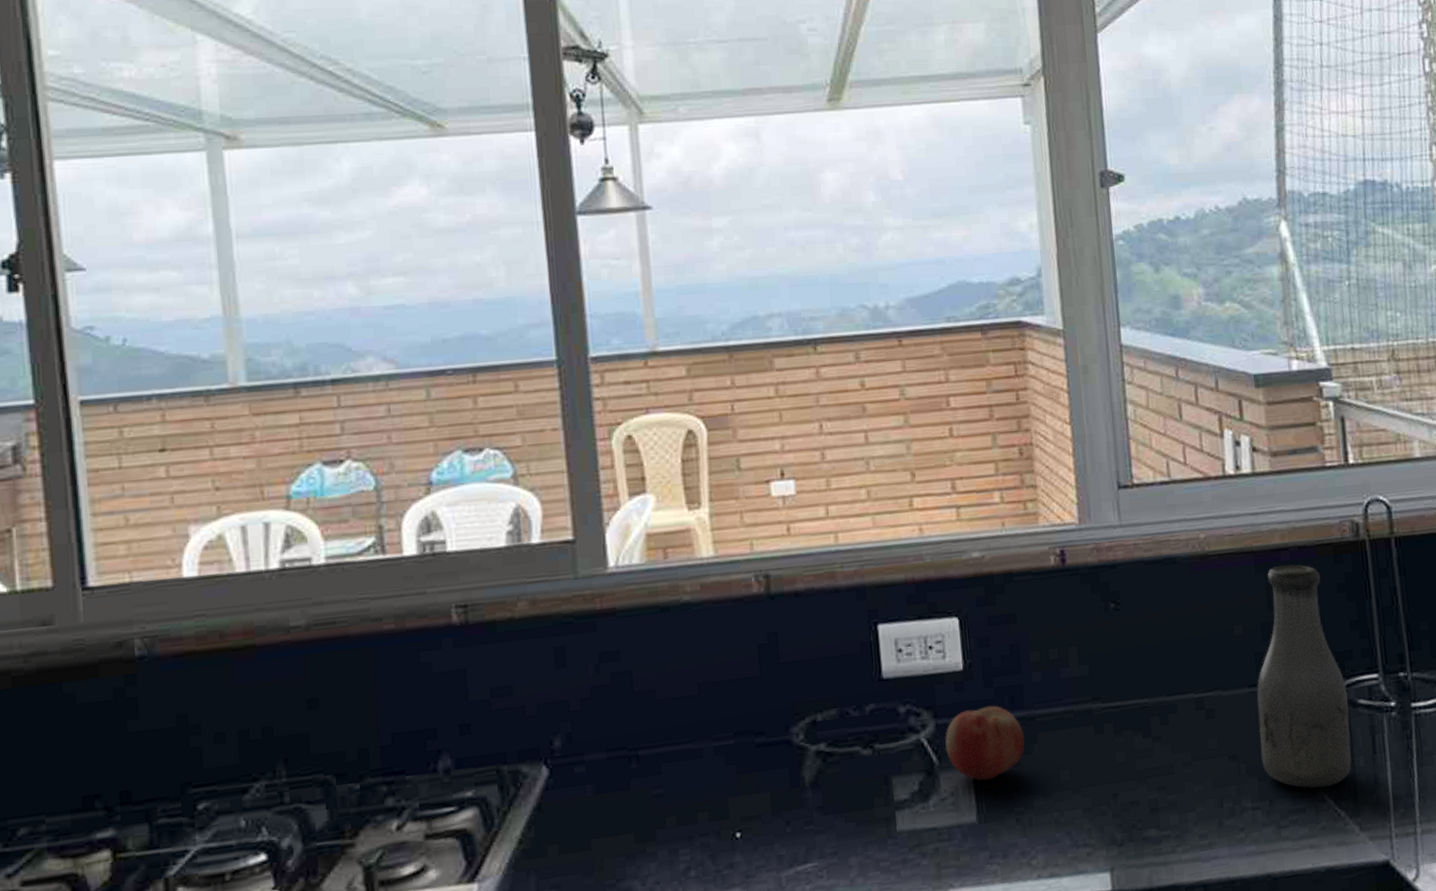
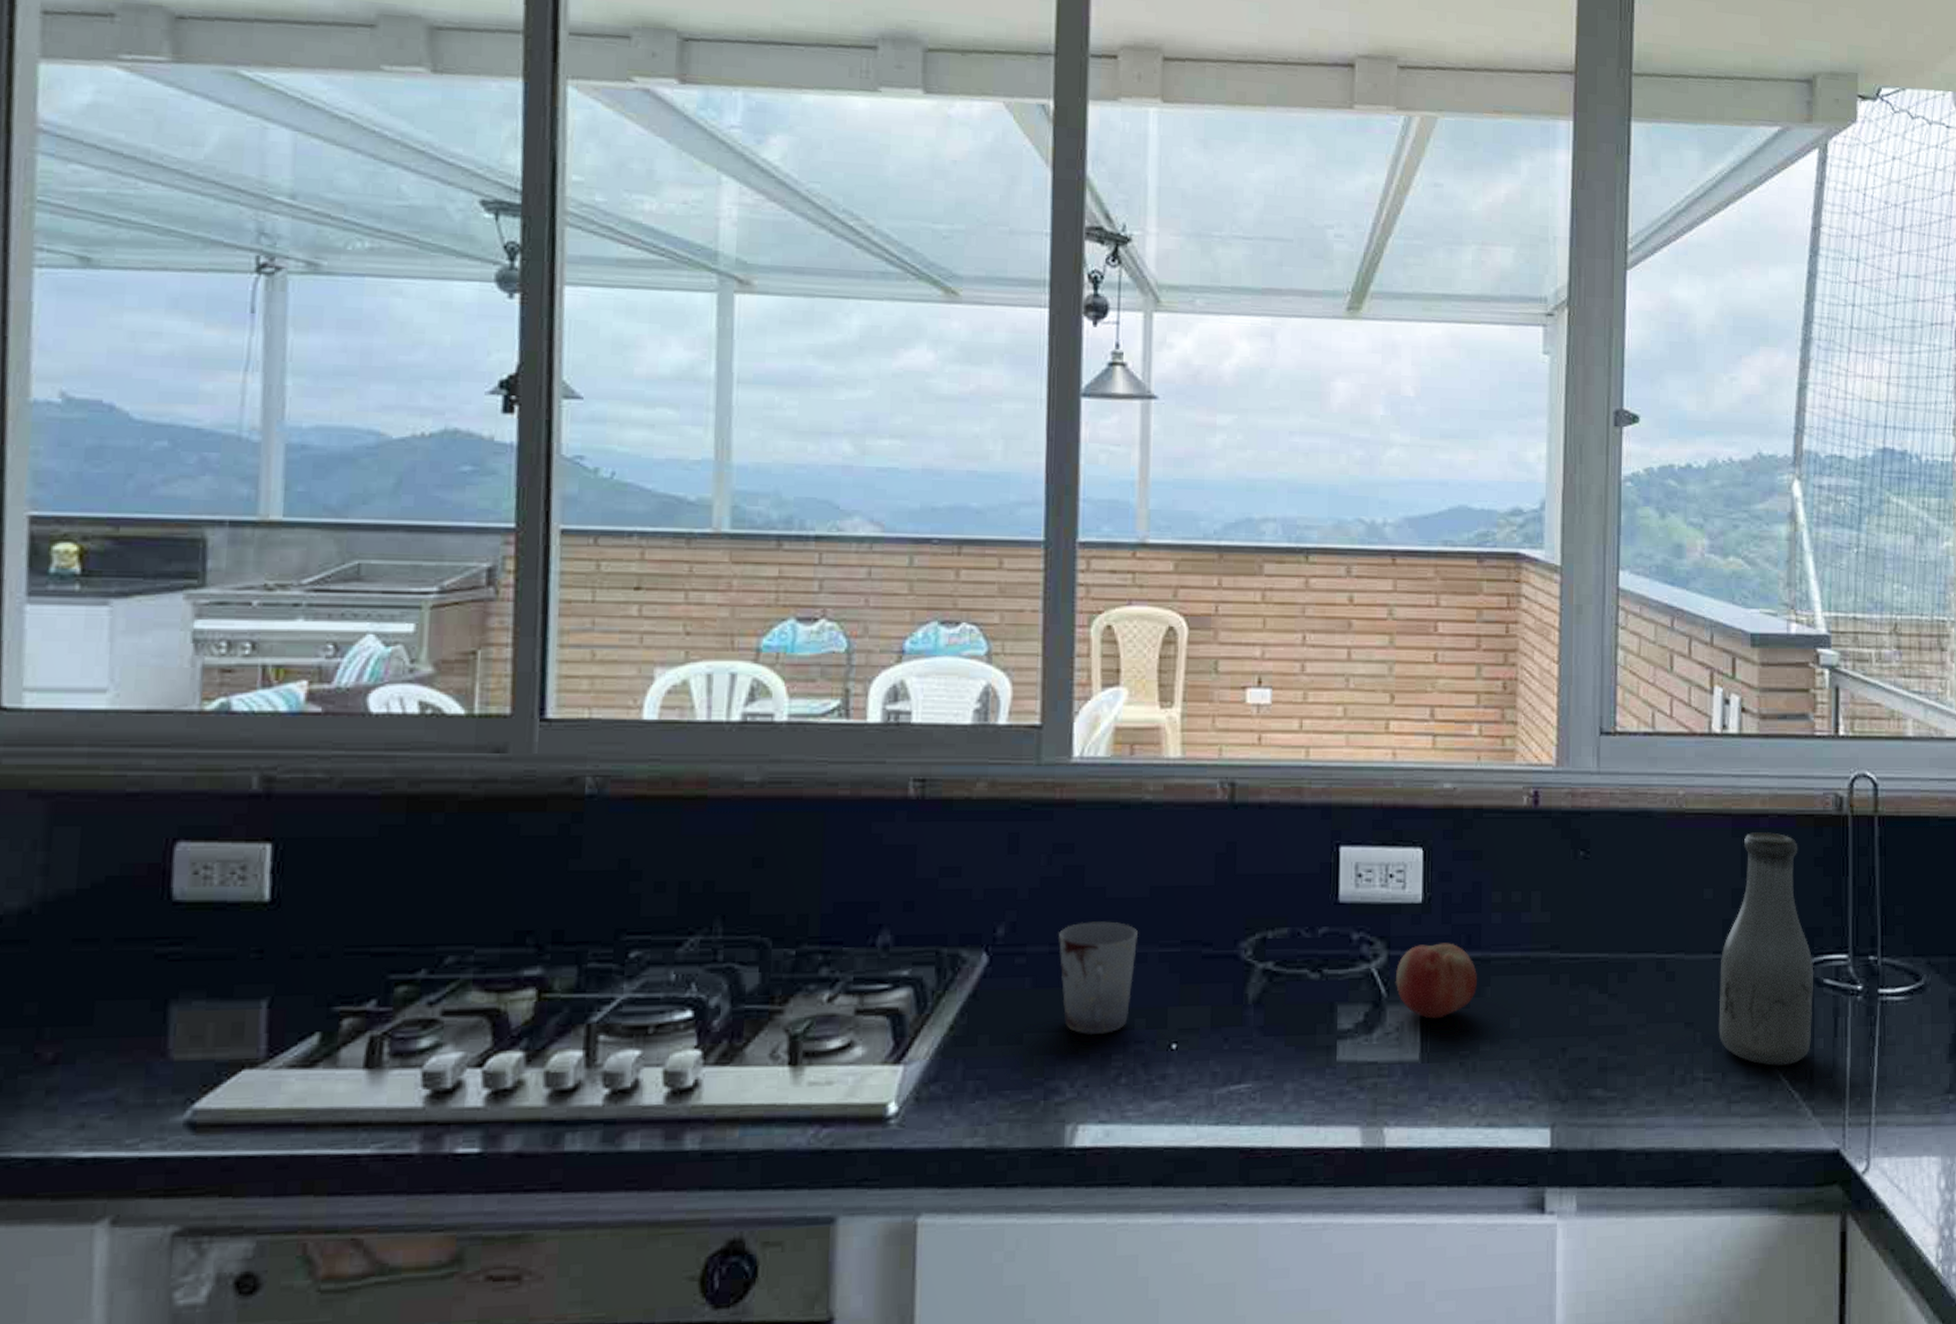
cup: none [614,722,692,834] -> present [1059,921,1139,1036]

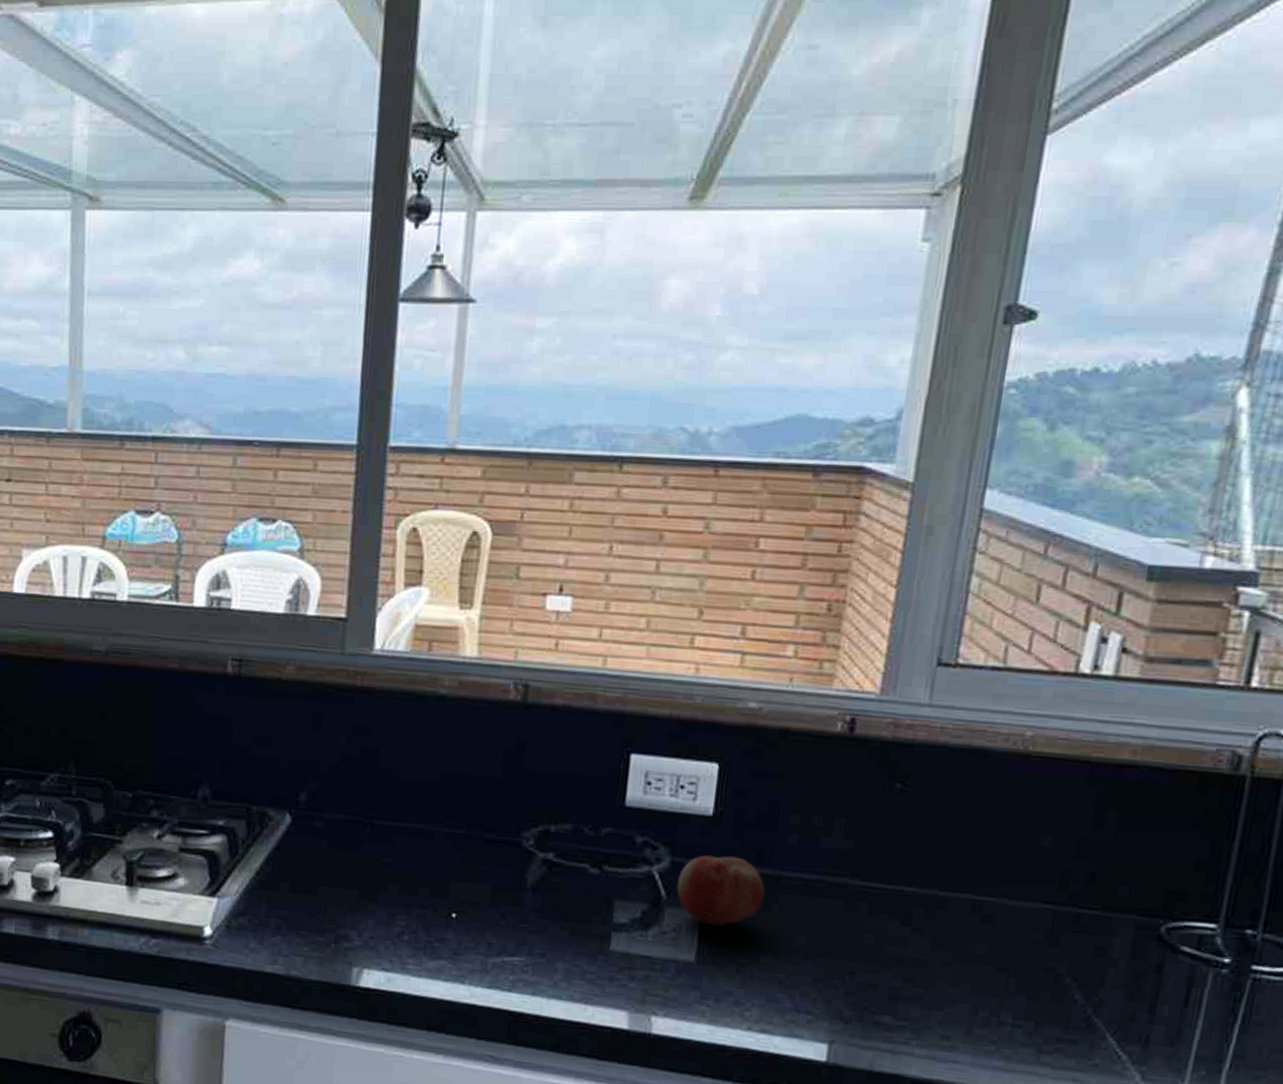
cup: present [1059,921,1139,1036] -> none [353,797,427,896]
bottle: present [1718,832,1814,1067] -> none [1037,783,1172,1027]

